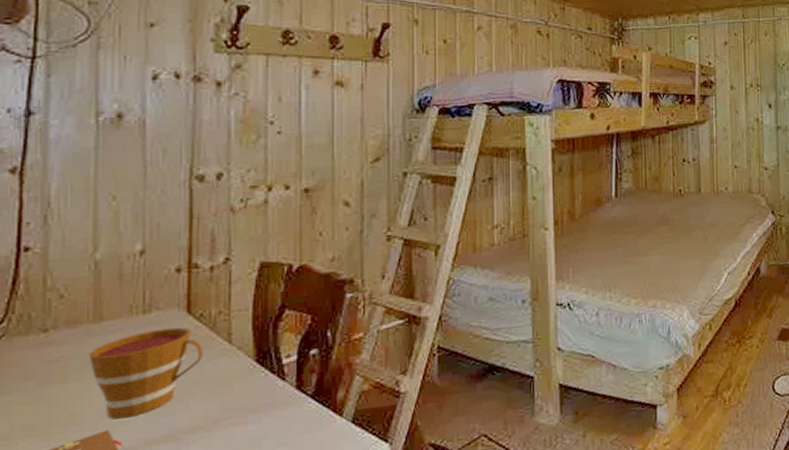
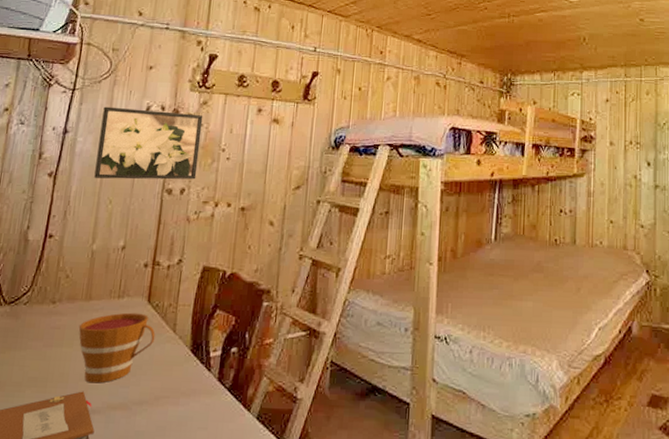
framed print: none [84,77,238,171] -> present [94,106,203,180]

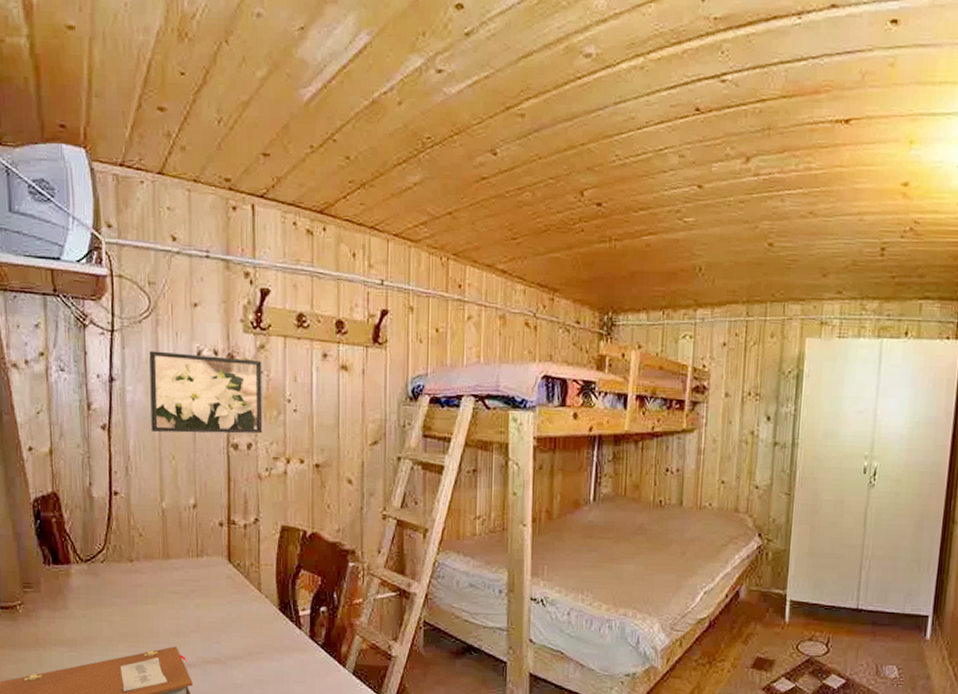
cup: present [78,312,155,384] -> none [161,571,241,639]

